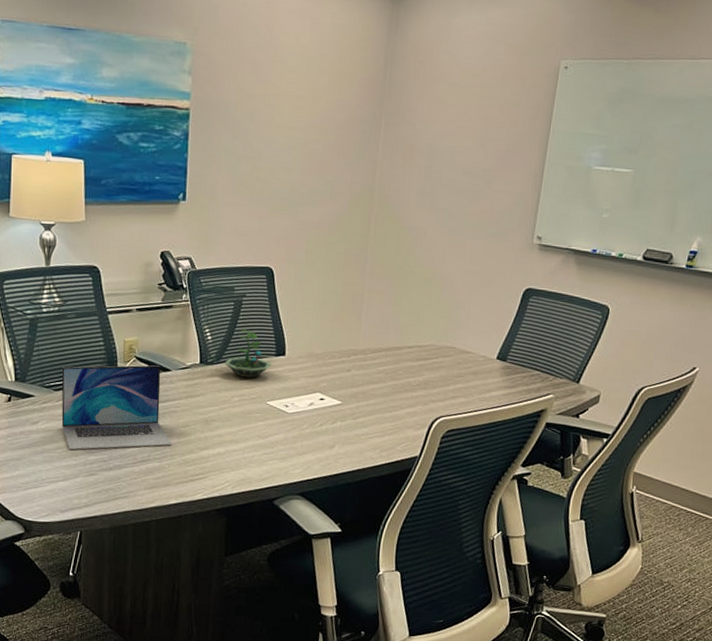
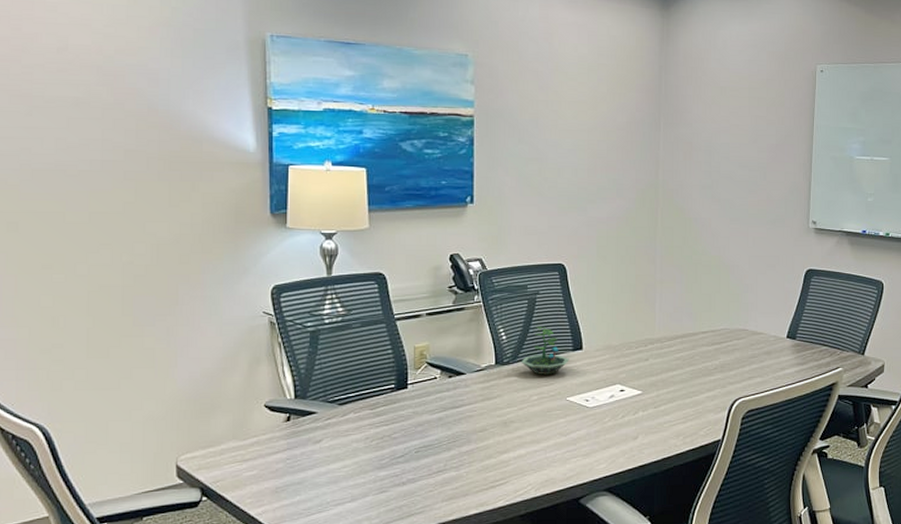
laptop: present [61,365,172,450] -> none [347,370,470,468]

